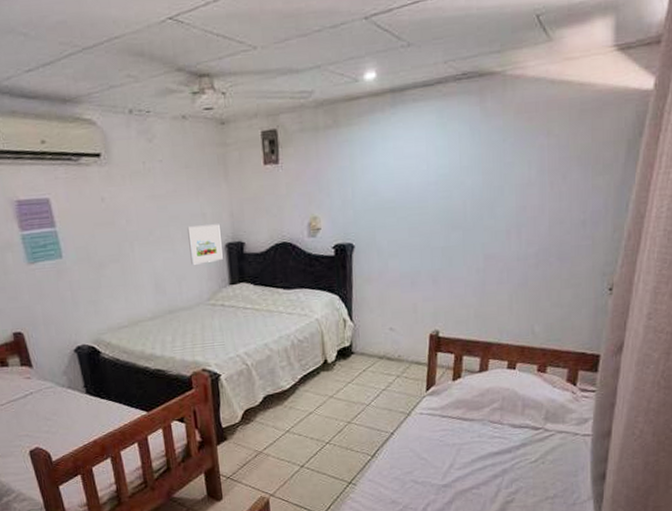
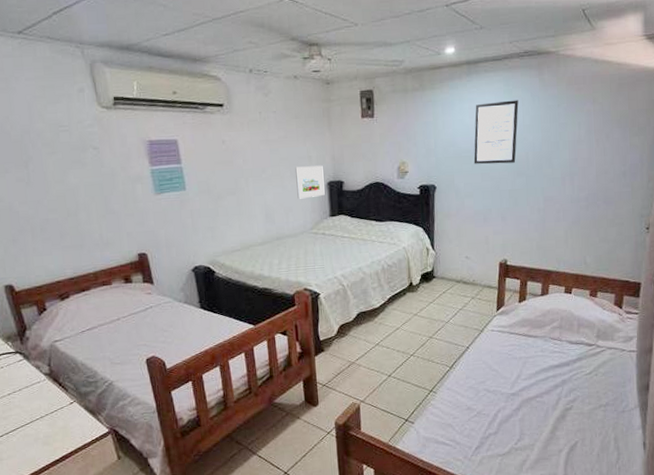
wall art: none [399,135,455,217] -> present [473,100,519,164]

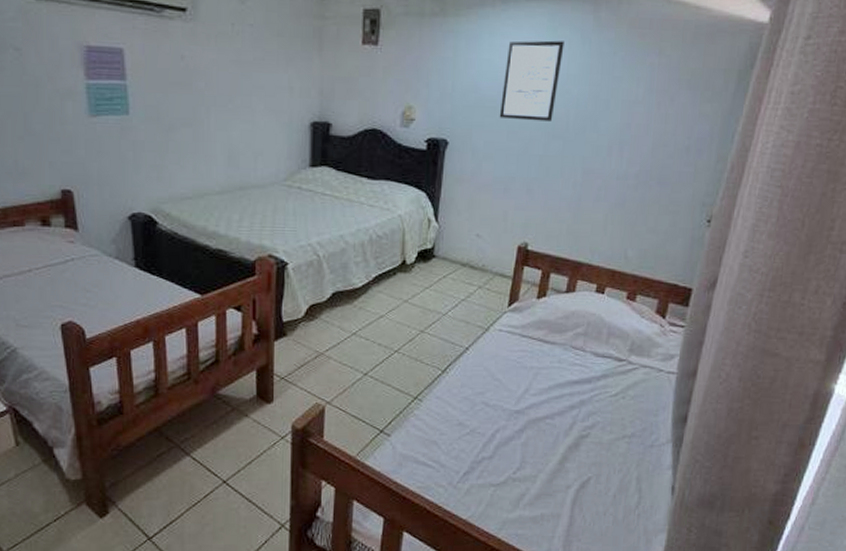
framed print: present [295,165,325,199] -> none [271,99,307,141]

